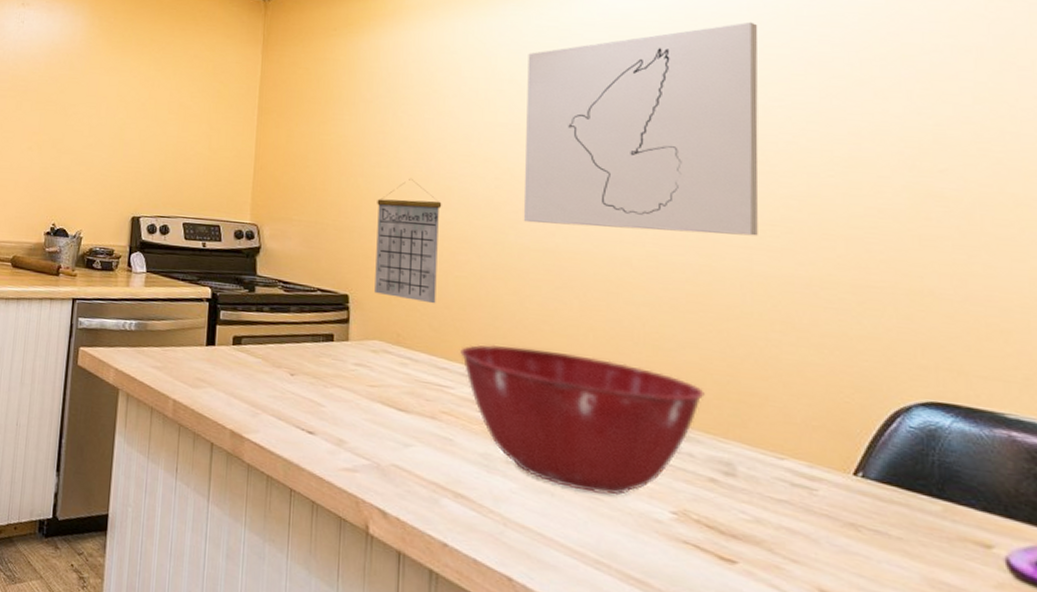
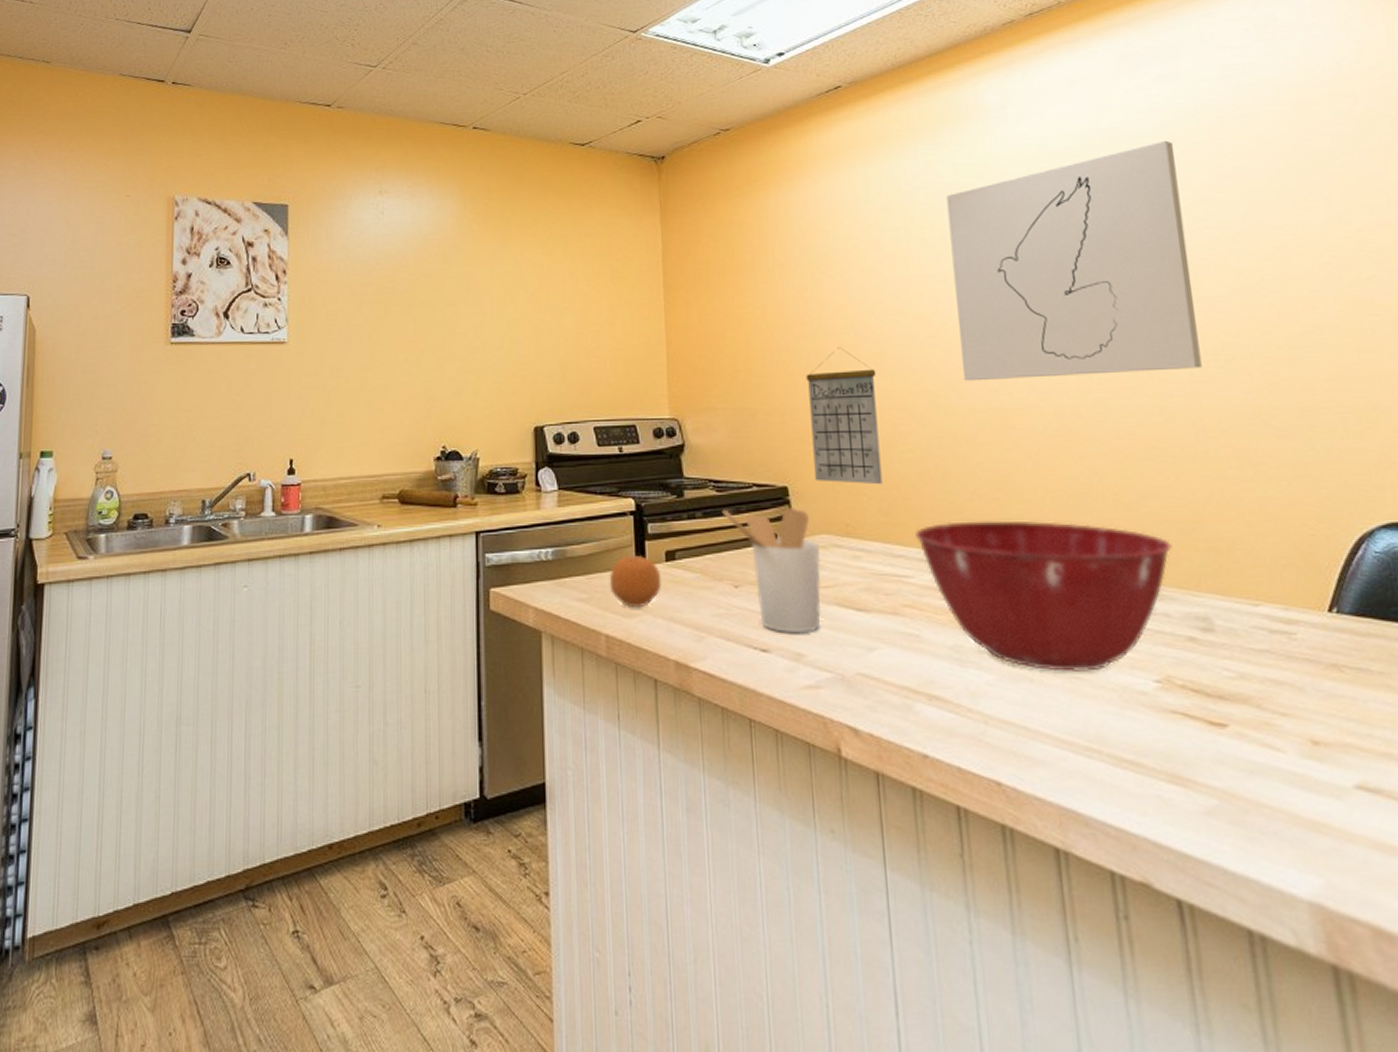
fruit: none [181,336,228,381] -> present [609,556,662,607]
utensil holder: none [287,307,371,423] -> present [722,508,821,634]

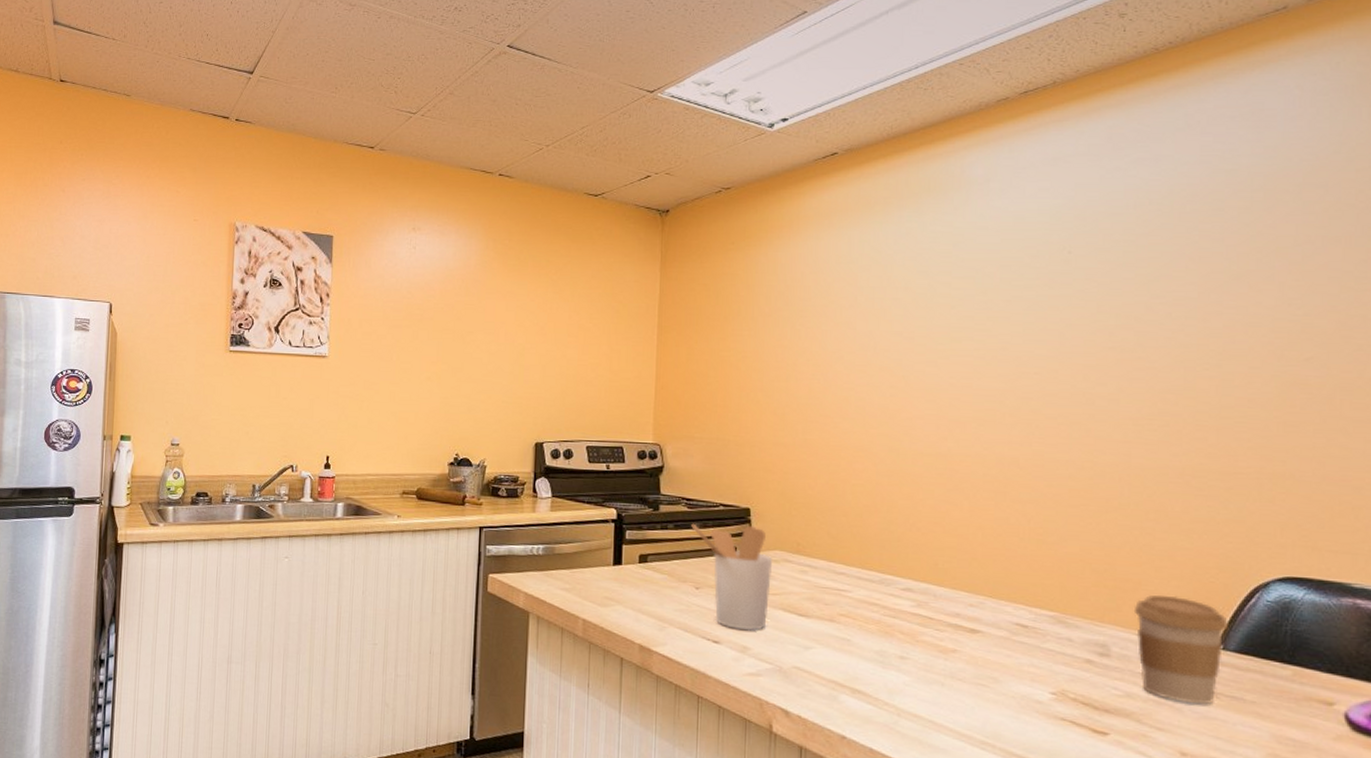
fruit: present [609,556,662,607] -> none [589,556,634,599]
calendar: present [806,348,883,485] -> none [775,391,840,513]
mixing bowl: present [915,520,1172,672] -> none [857,547,1084,681]
wall art: present [946,140,1202,382] -> none [917,220,1143,431]
coffee cup: none [1232,553,1339,681] -> present [1133,594,1228,705]

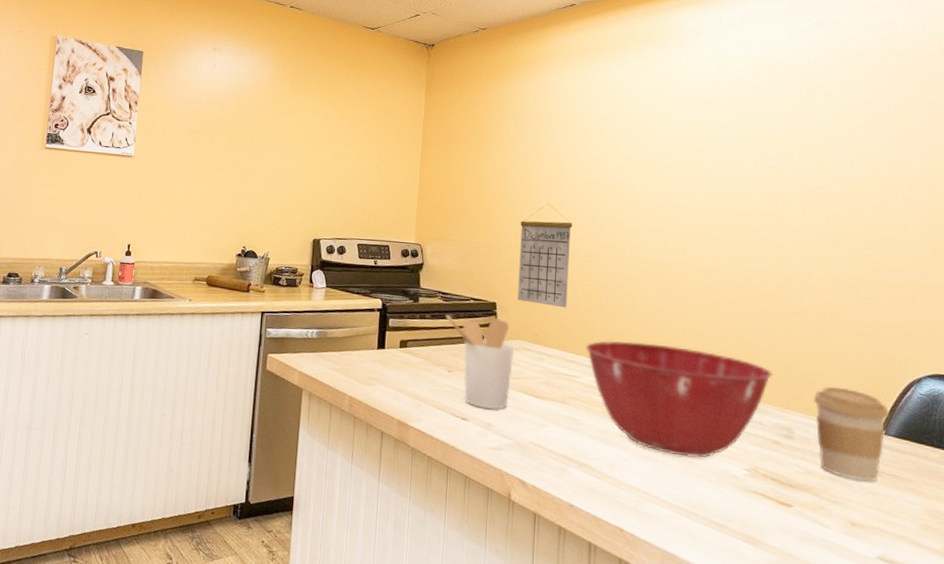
calendar: none [775,391,840,513] -> present [517,204,573,308]
mixing bowl: none [857,547,1084,681] -> present [586,340,772,458]

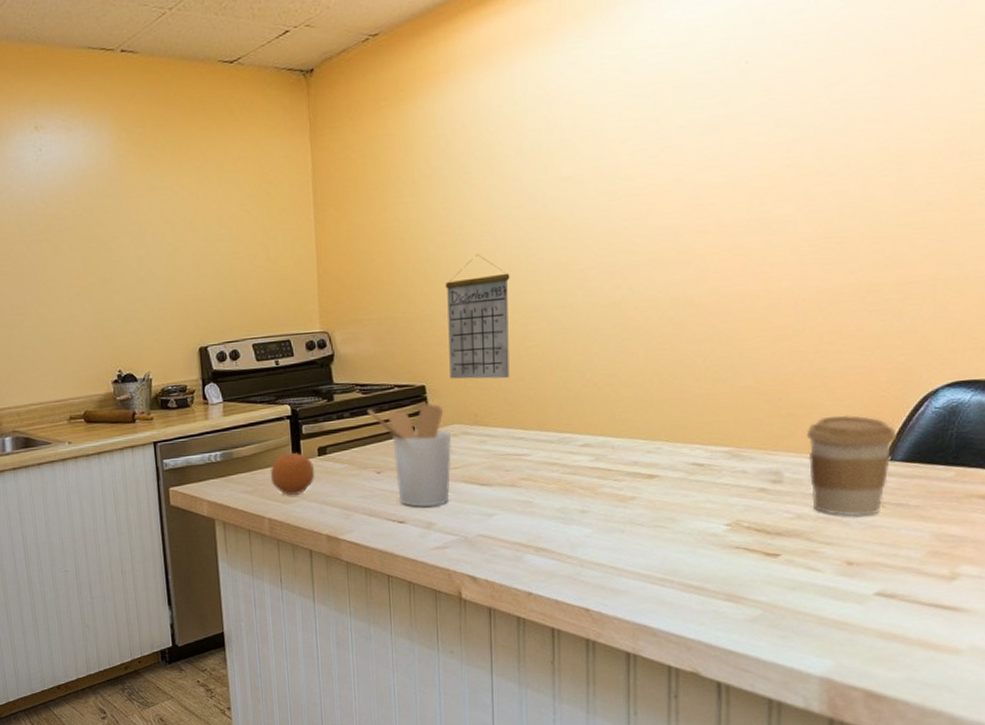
fruit: none [356,341,395,379] -> present [270,453,315,495]
mixing bowl: present [586,340,772,458] -> none [535,400,758,522]

